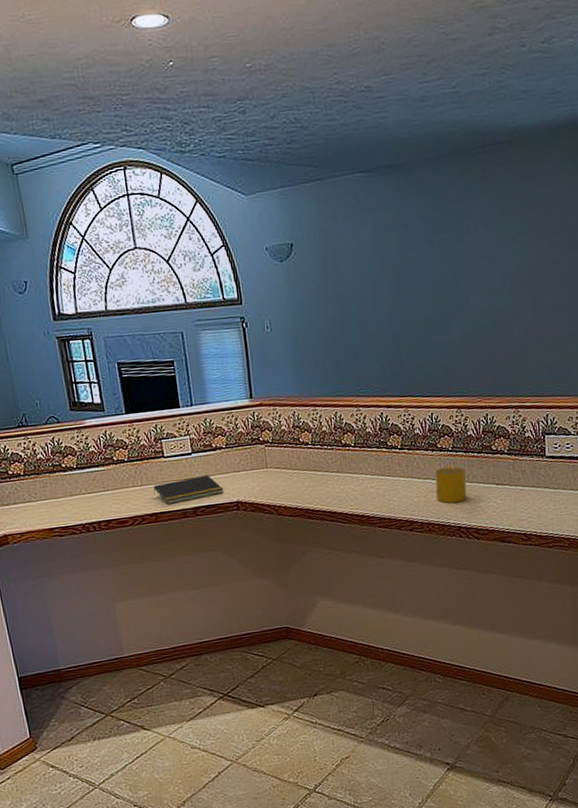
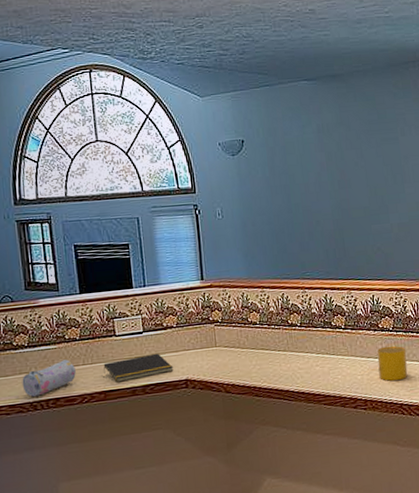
pencil case: none [73,481,126,519] -> present [22,359,76,397]

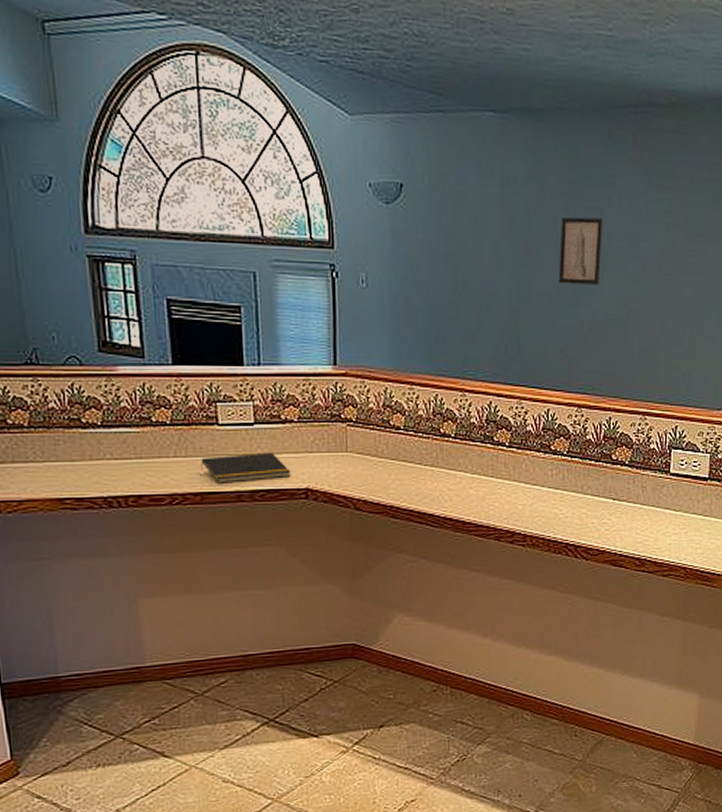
pencil case: present [22,359,76,397] -> none [93,448,165,490]
wall art: none [366,145,402,198] -> present [558,217,603,285]
cup: present [377,346,408,381] -> none [545,473,581,515]

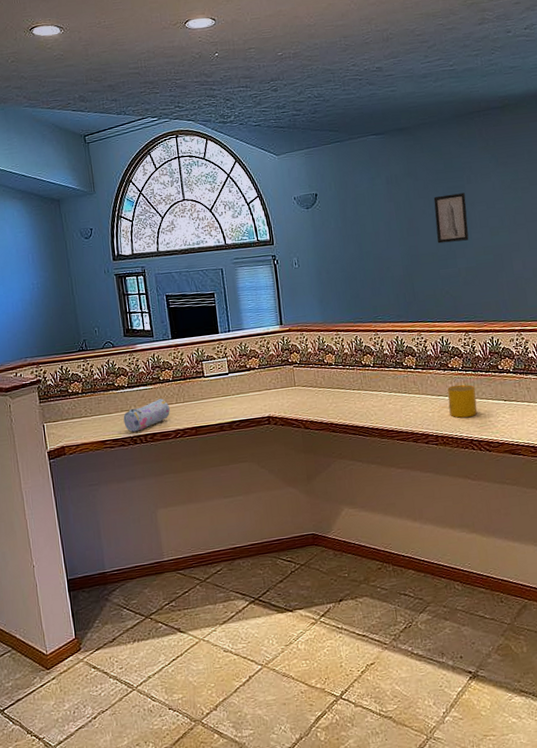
pencil case: none [93,448,165,490] -> present [123,398,170,432]
notepad: present [201,452,291,483] -> none [194,392,257,419]
cup: none [545,473,581,515] -> present [447,384,478,418]

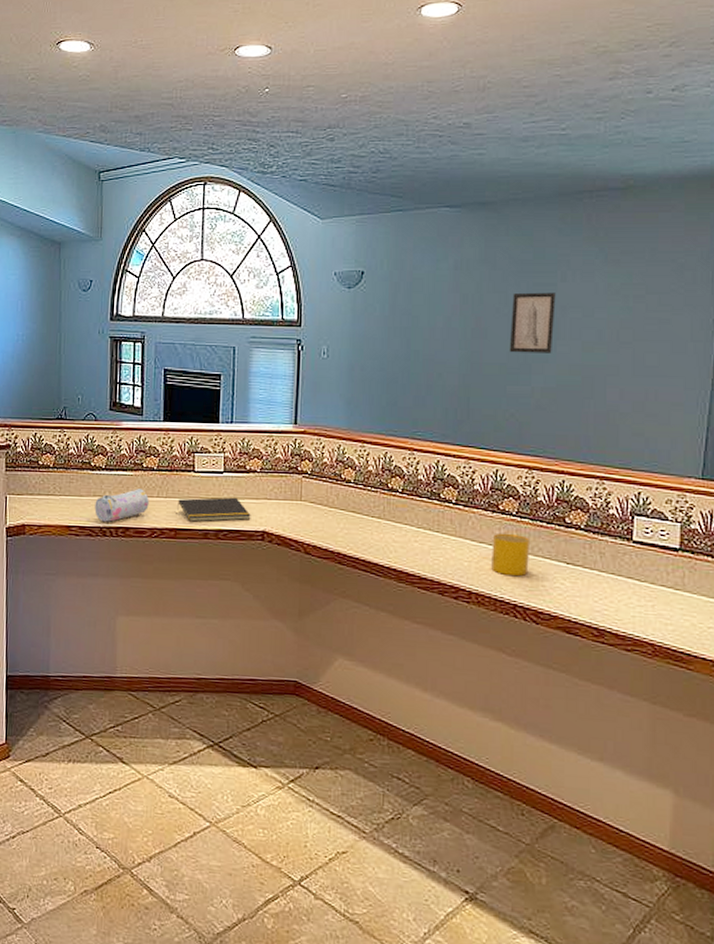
notepad: none [194,392,257,419] -> present [177,497,251,522]

